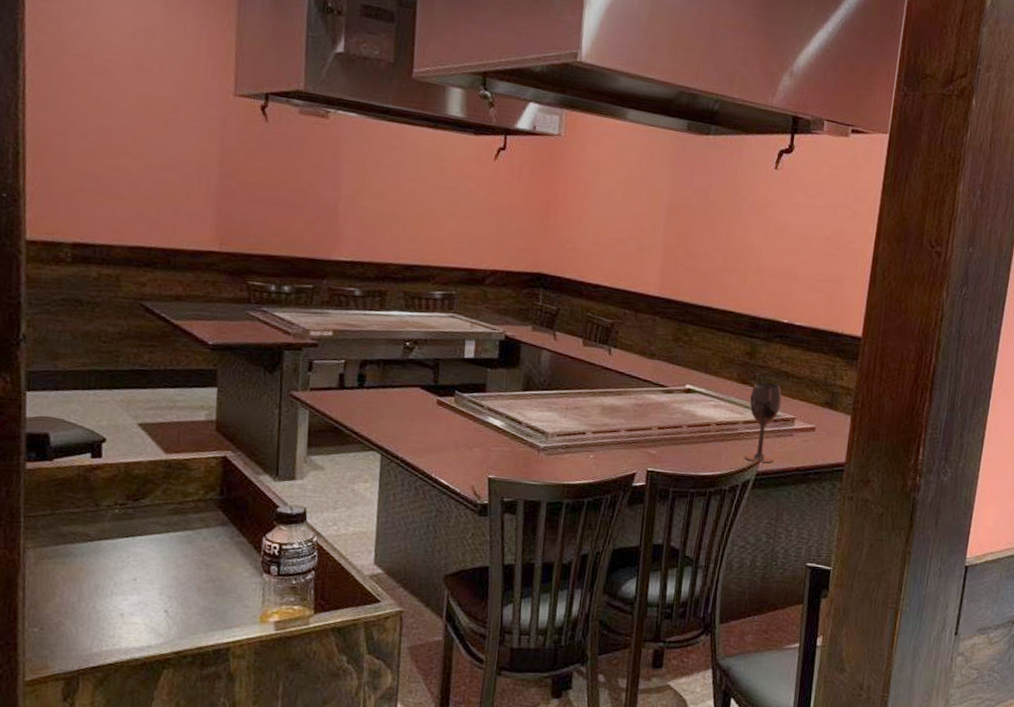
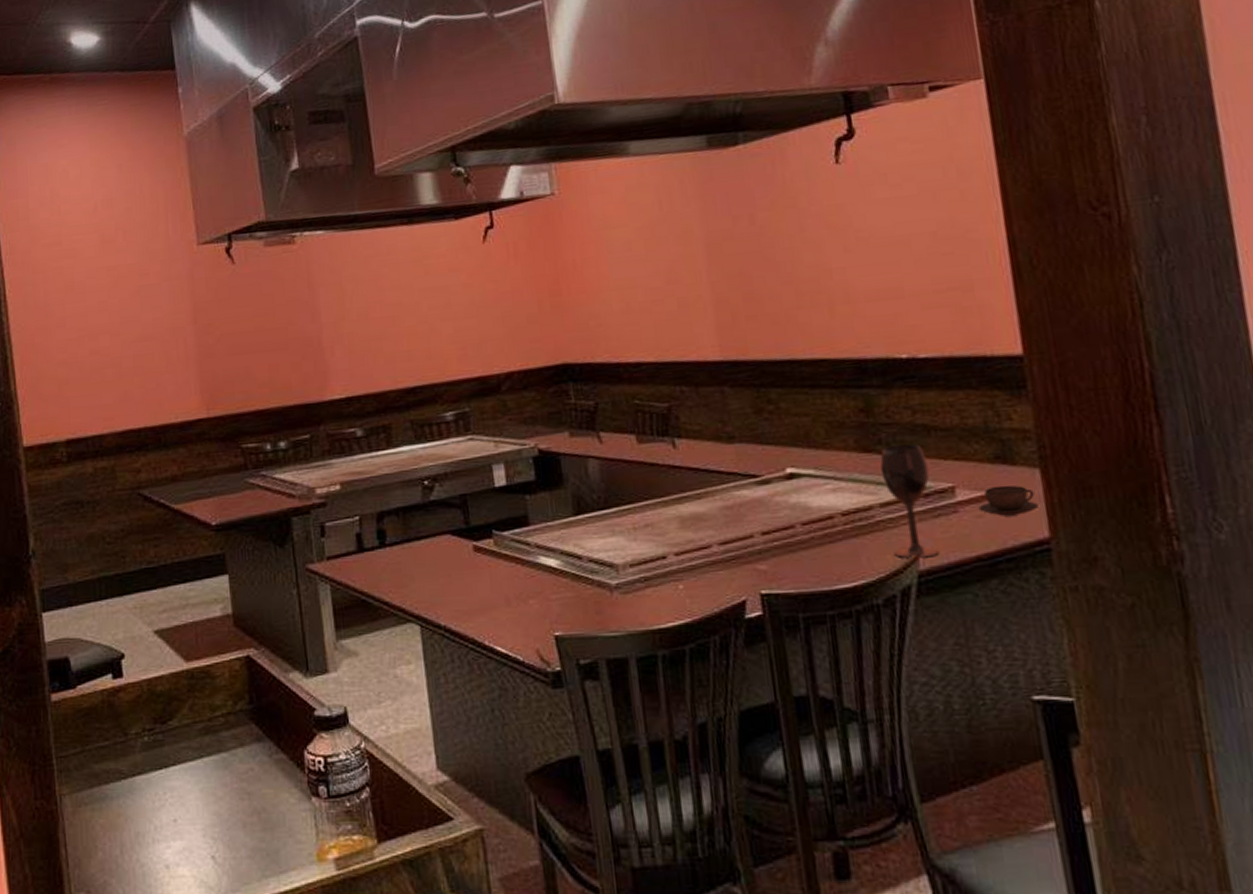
teacup: none [806,422,845,445] -> present [978,485,1040,516]

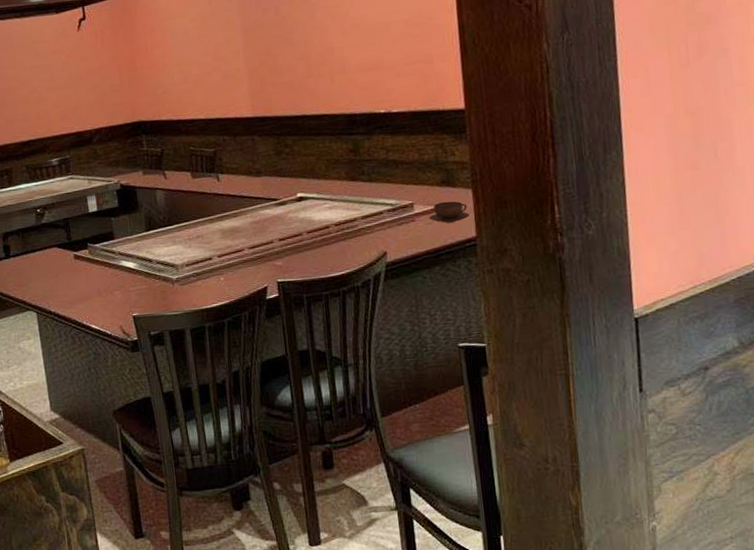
wine glass: present [879,443,940,559] -> none [362,174,401,255]

